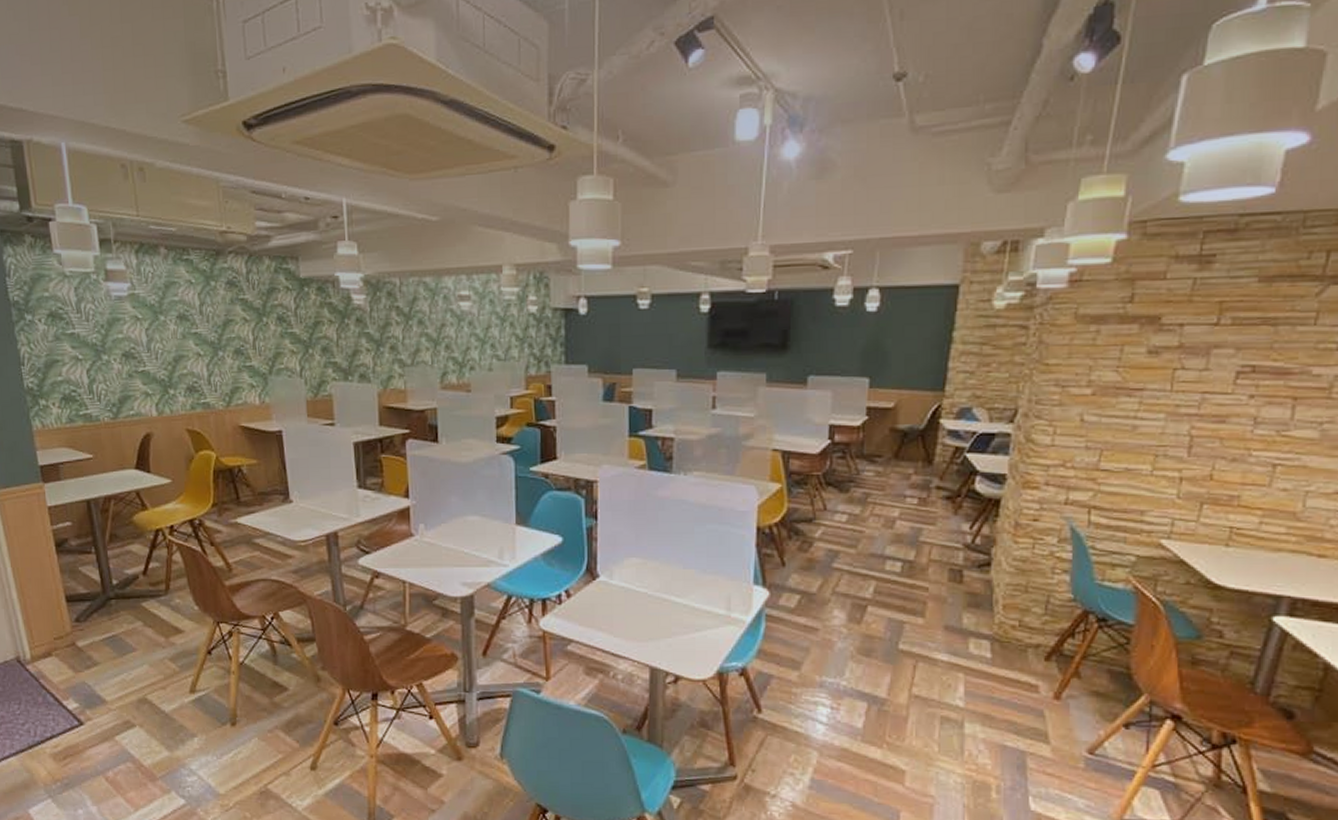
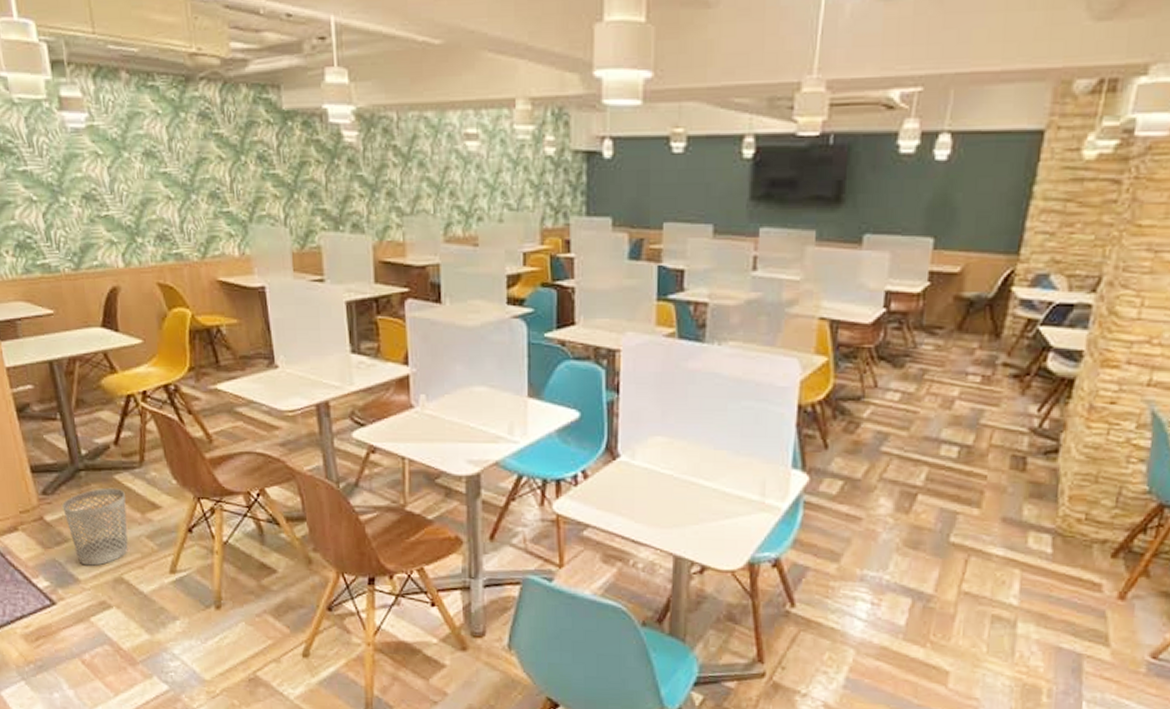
wastebasket: none [93,614,152,687] -> present [62,487,128,566]

